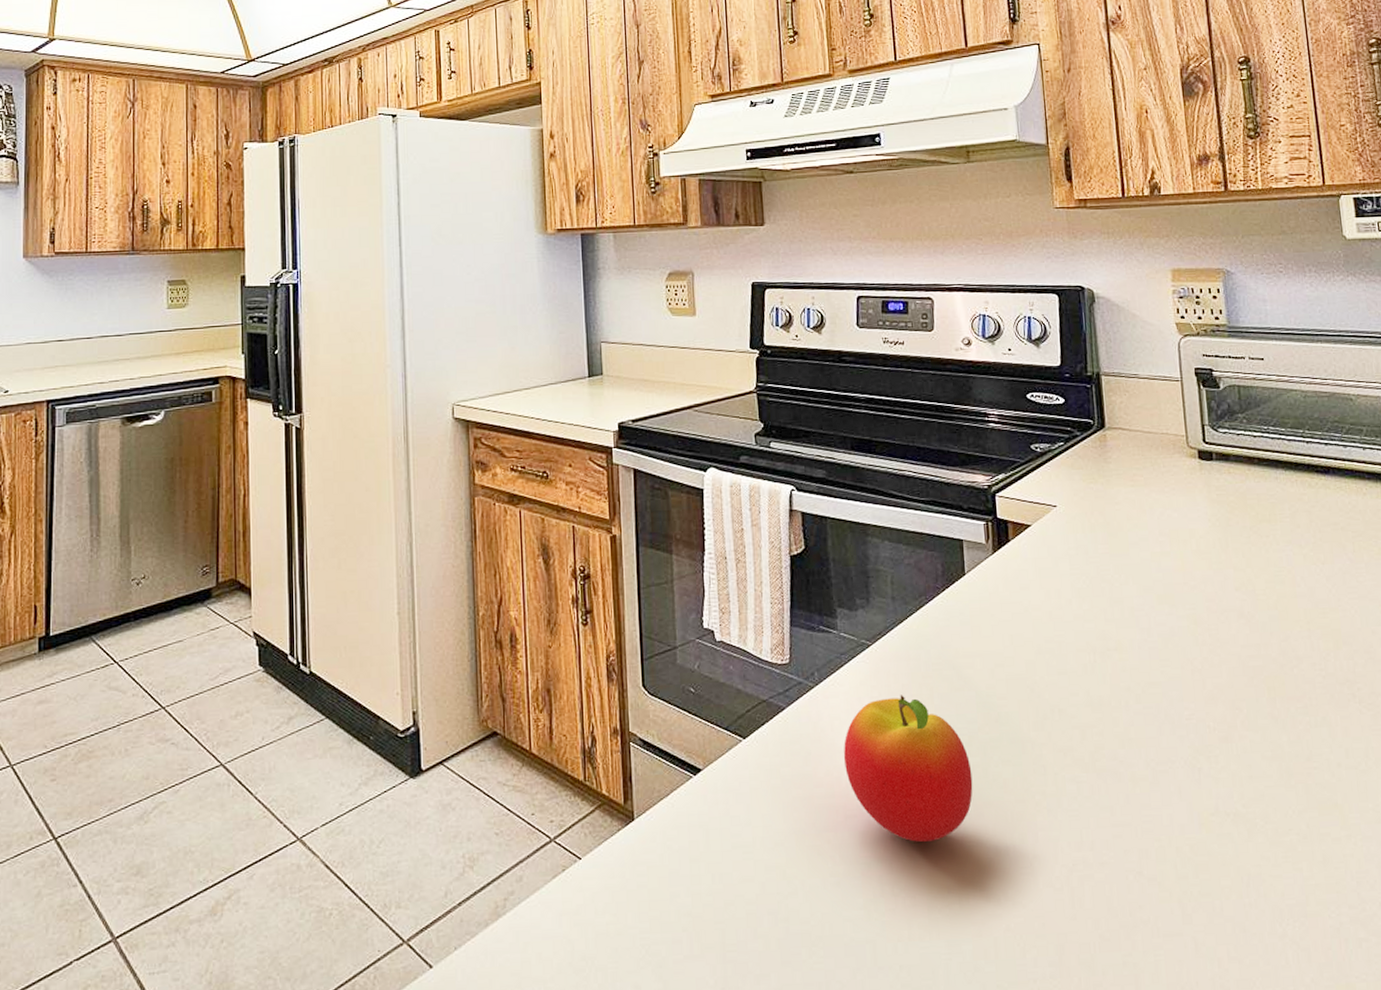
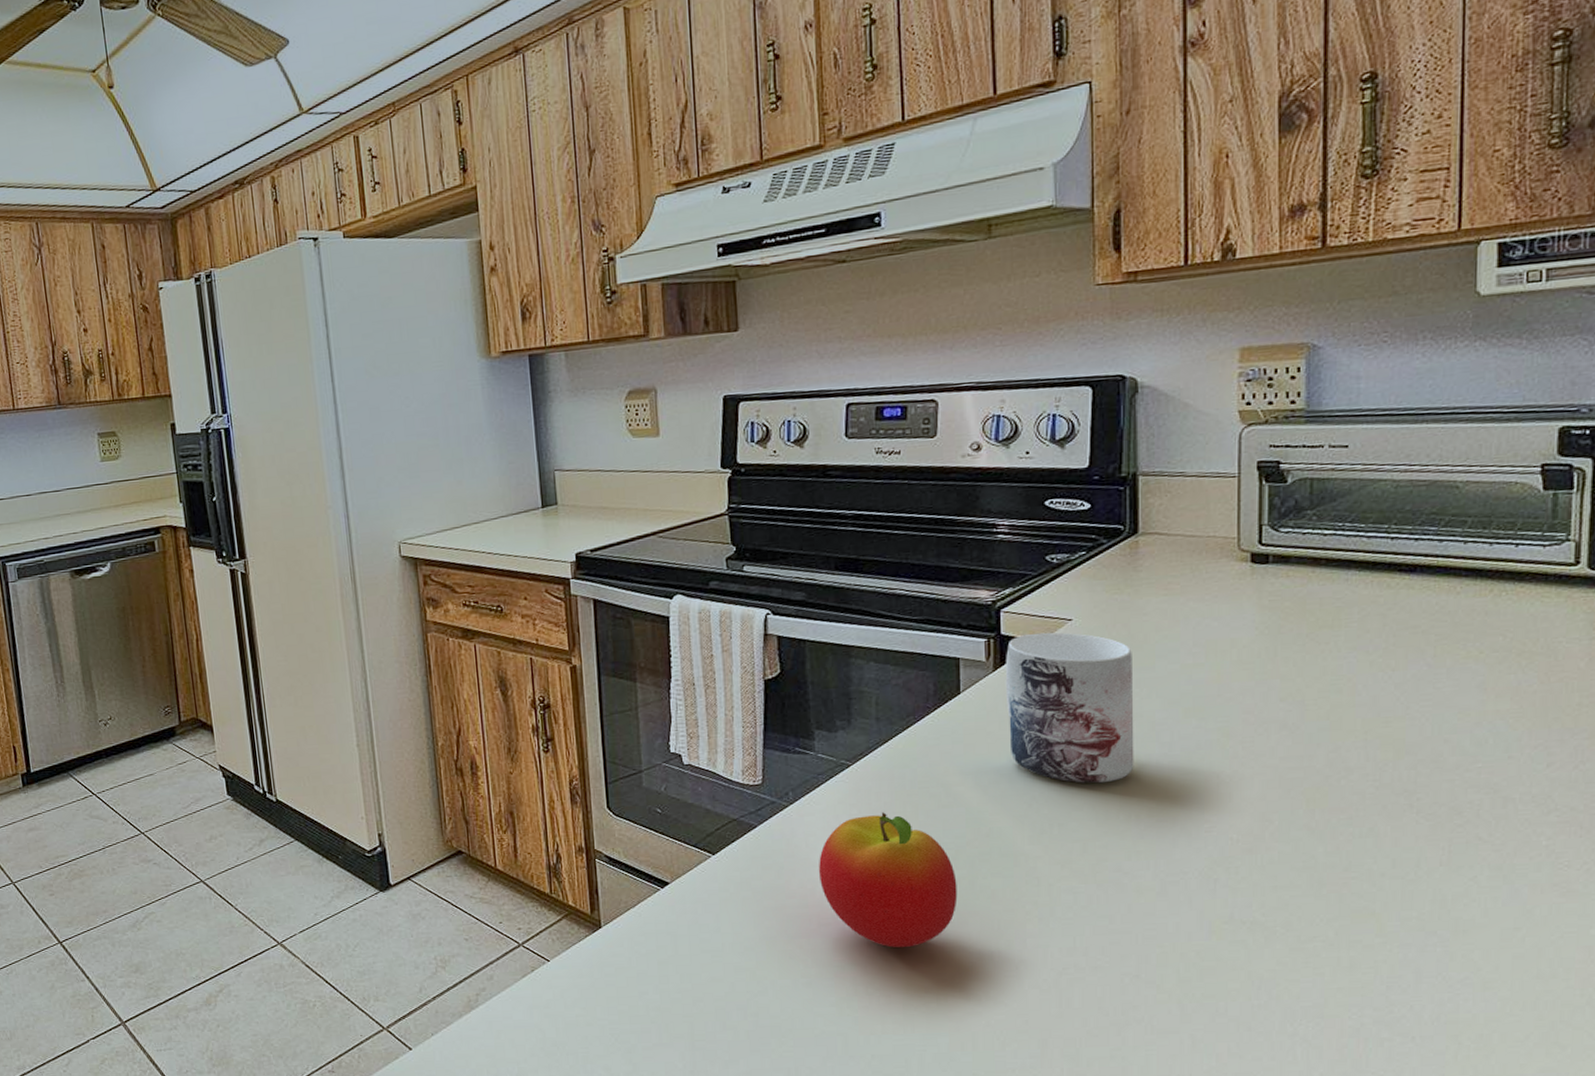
mug: none [1002,517,1120,668] -> present [1005,632,1134,783]

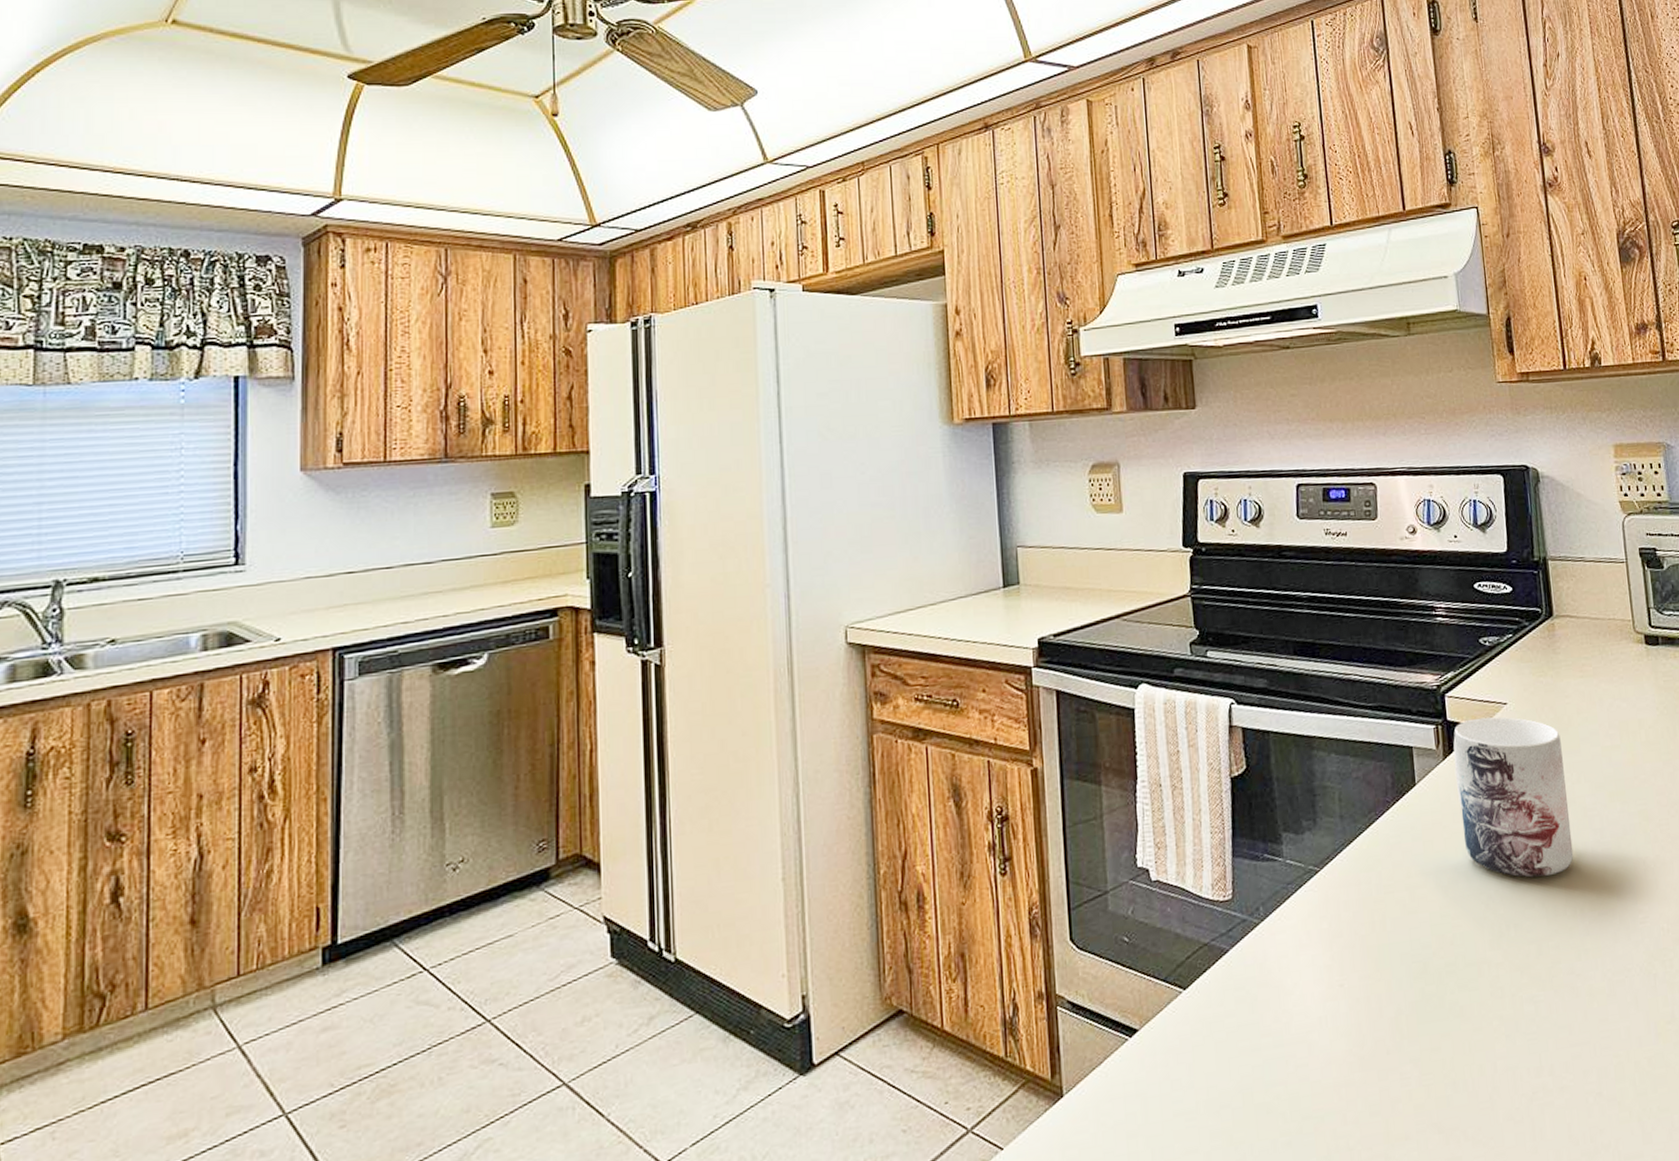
apple: present [819,812,958,947] -> none [1292,923,1429,1087]

